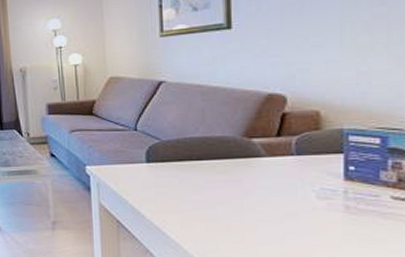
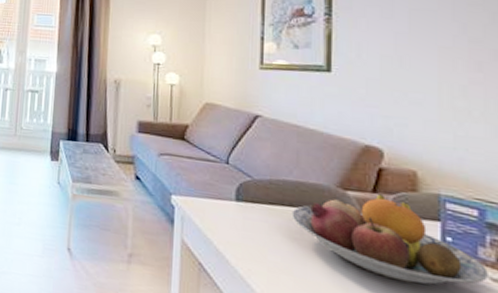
fruit bowl: none [200,137,389,211] -> present [291,194,488,285]

